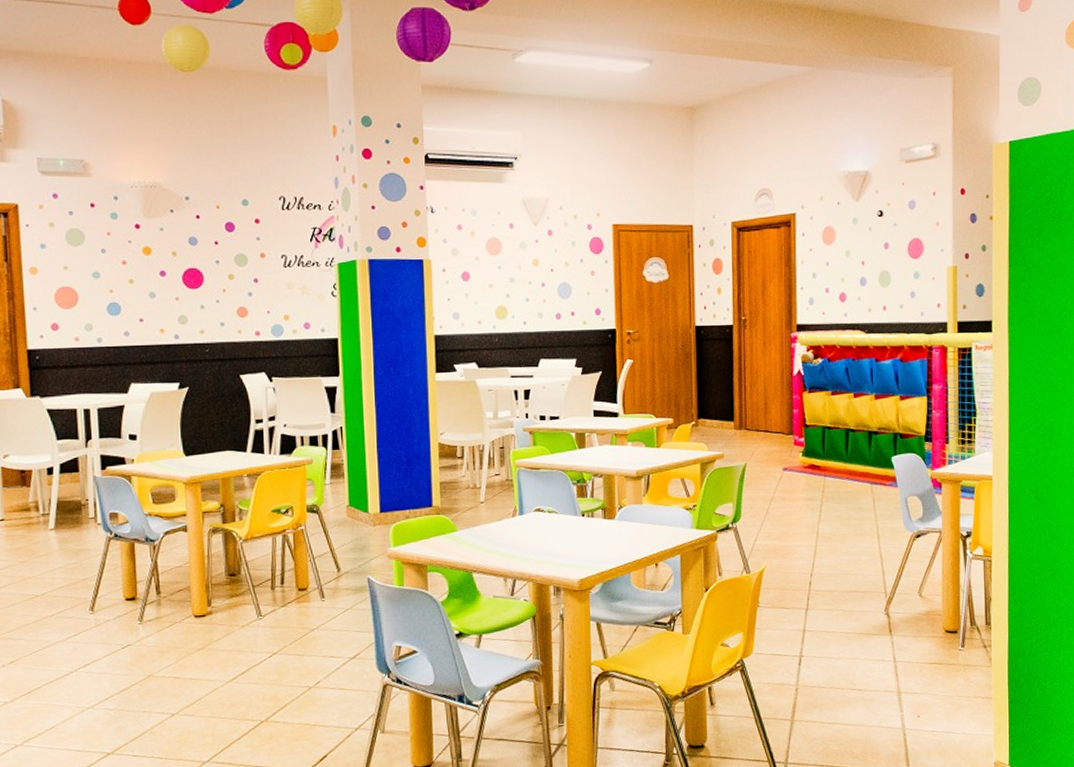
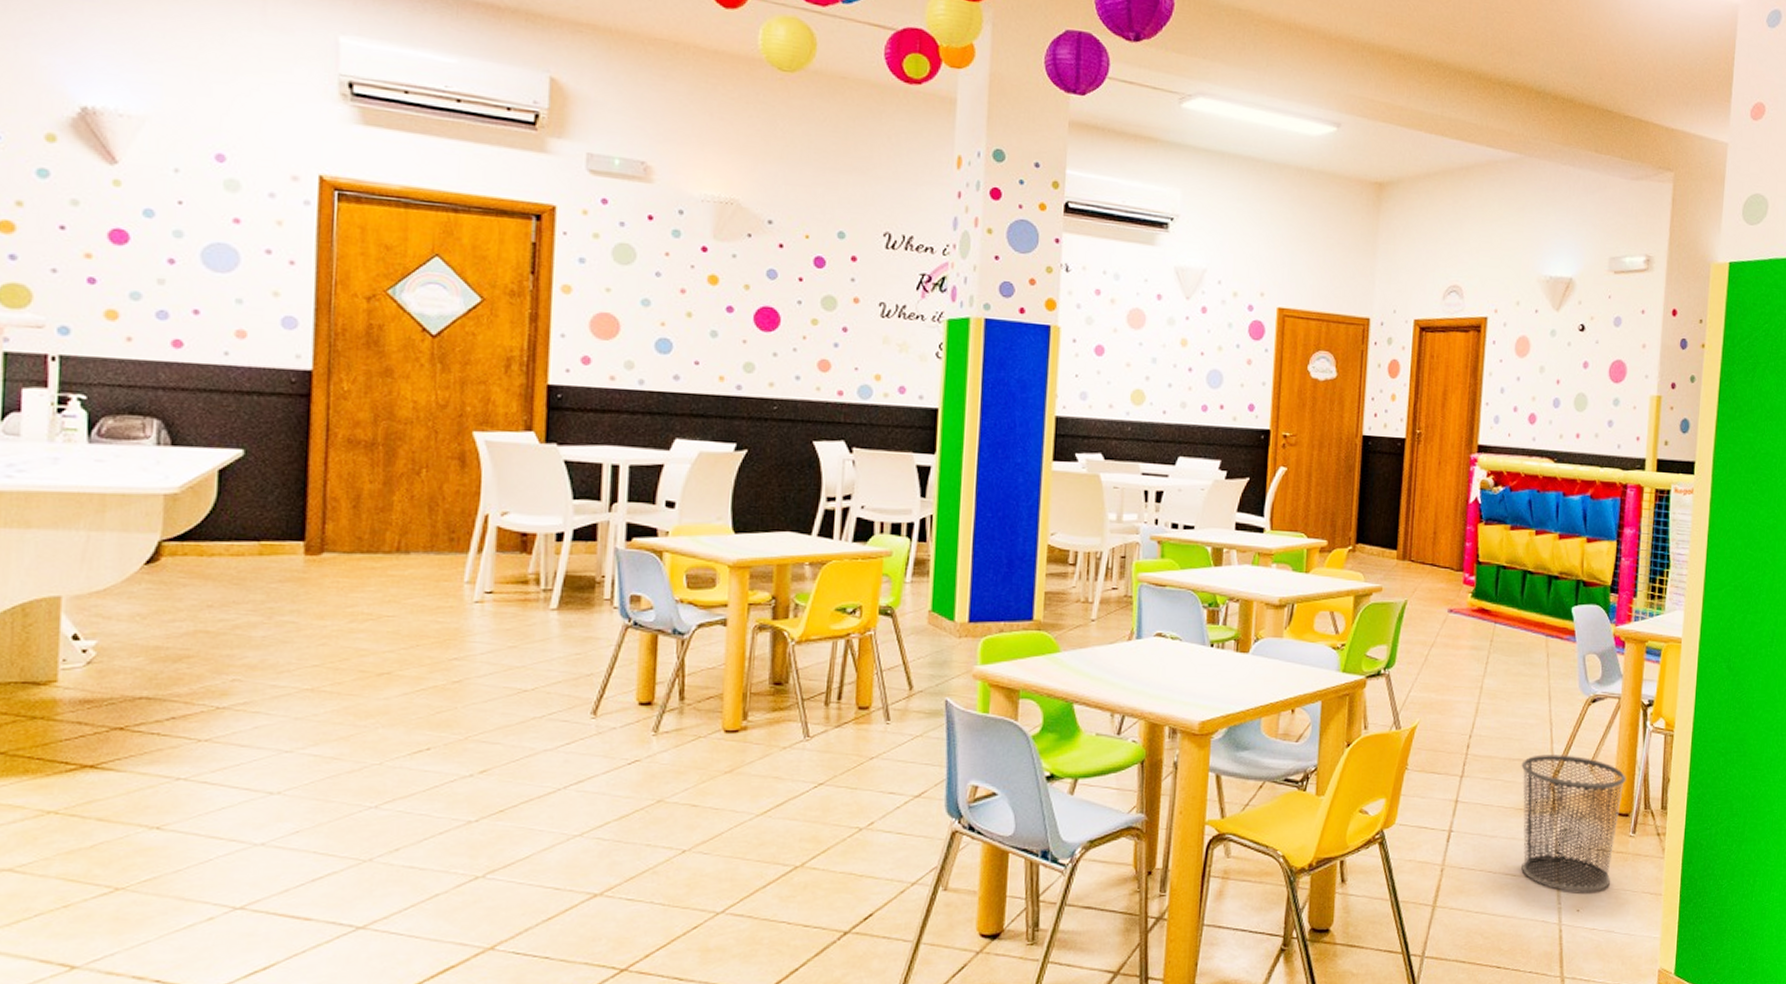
waste bin: none [858,584,952,701] -> present [1521,754,1626,892]

